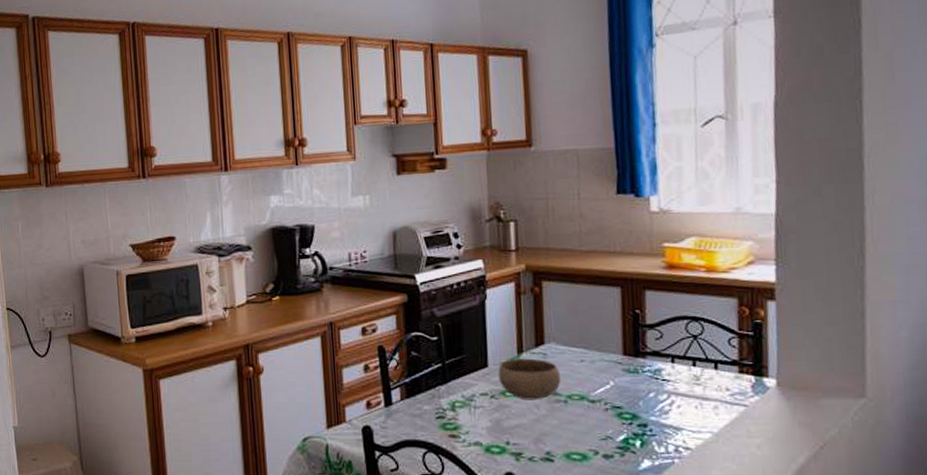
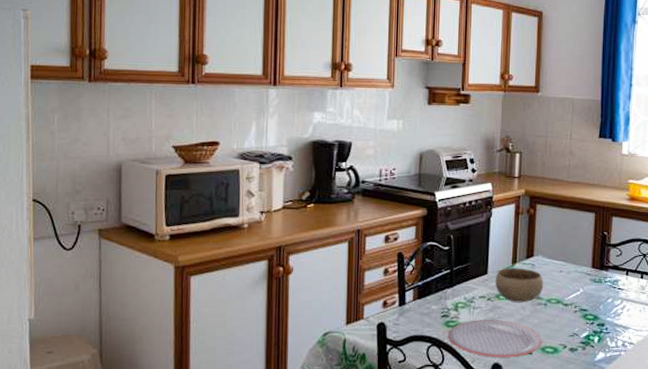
plate: none [446,421,566,466] -> present [447,320,542,358]

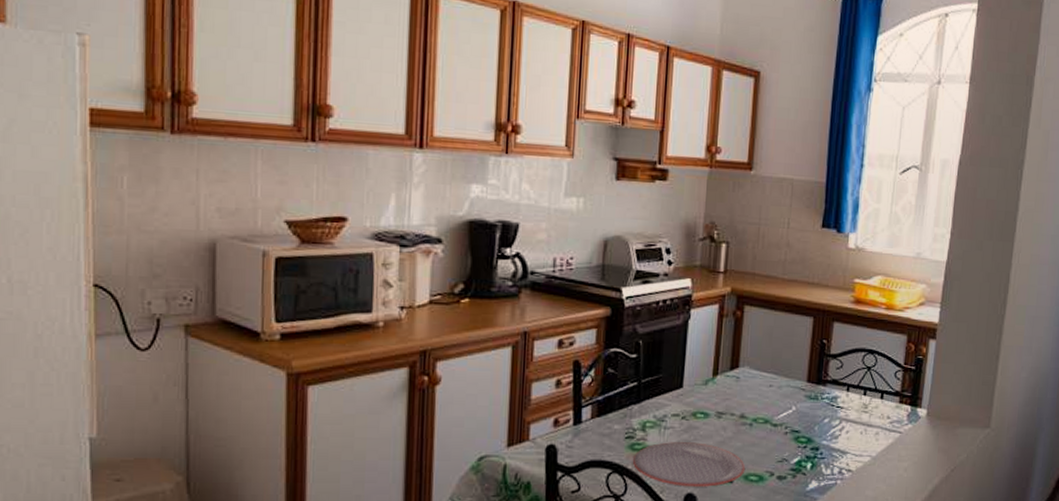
bowl: present [494,268,544,303] -> none [691,380,750,423]

